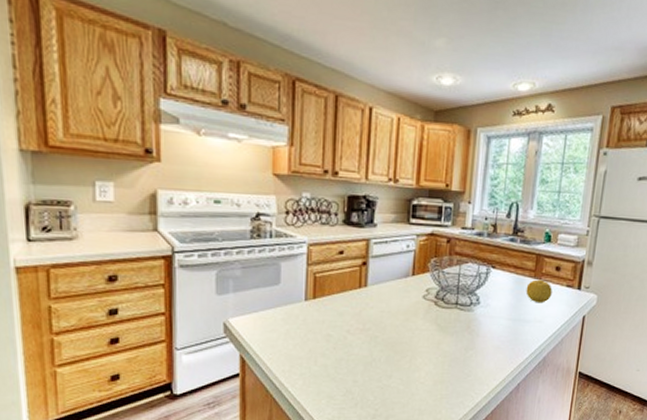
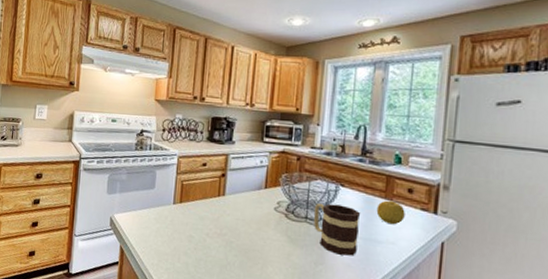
mug: none [464,287,511,338] -> present [313,203,361,256]

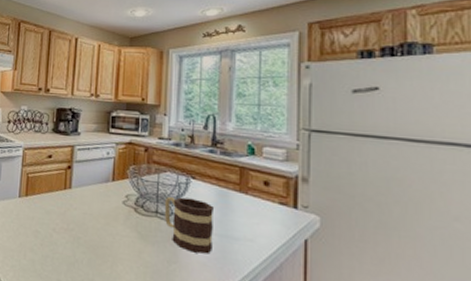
fruit: present [376,200,405,225] -> none [231,193,262,220]

